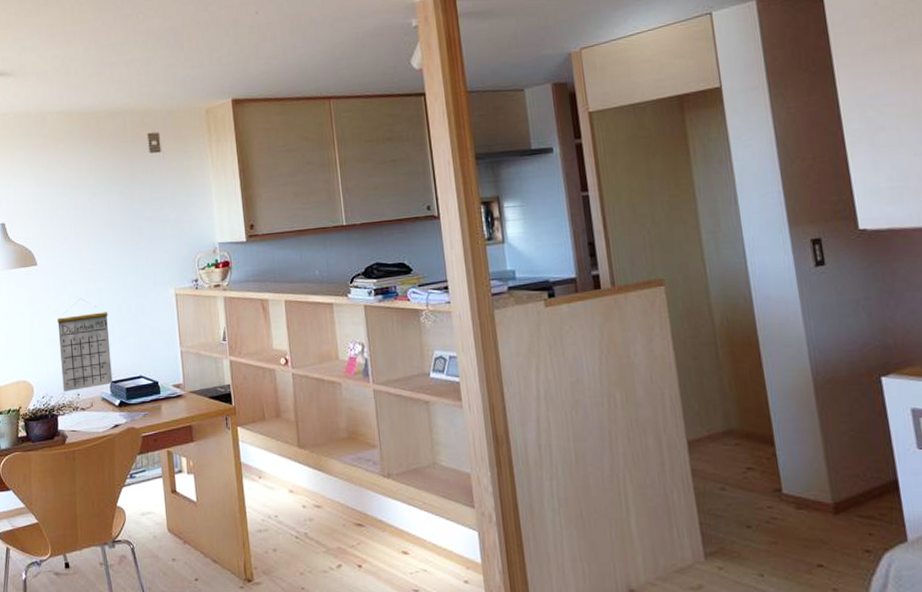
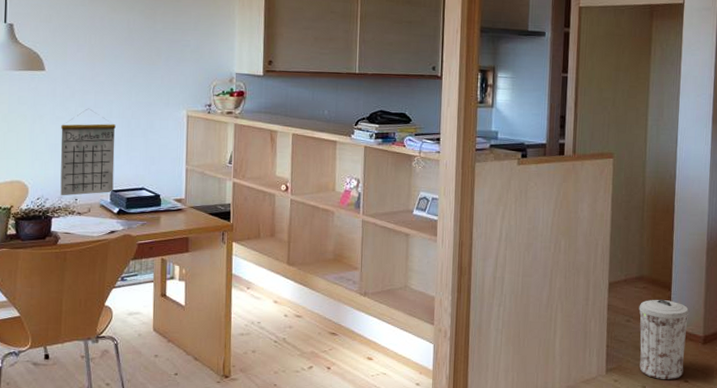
trash can: none [734,458,814,564] -> present [639,299,690,379]

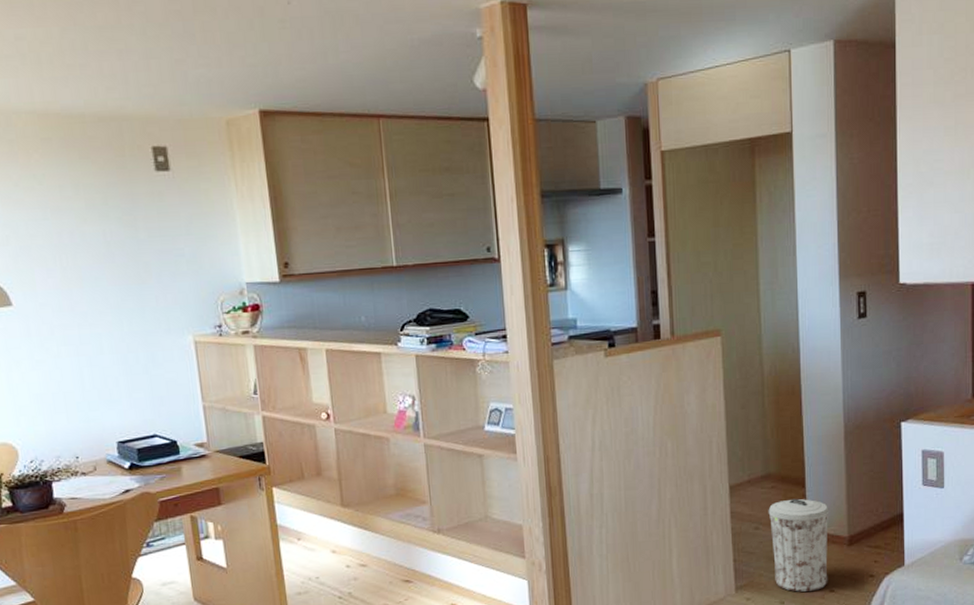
calendar: present [60,108,116,196] -> none [44,346,120,456]

